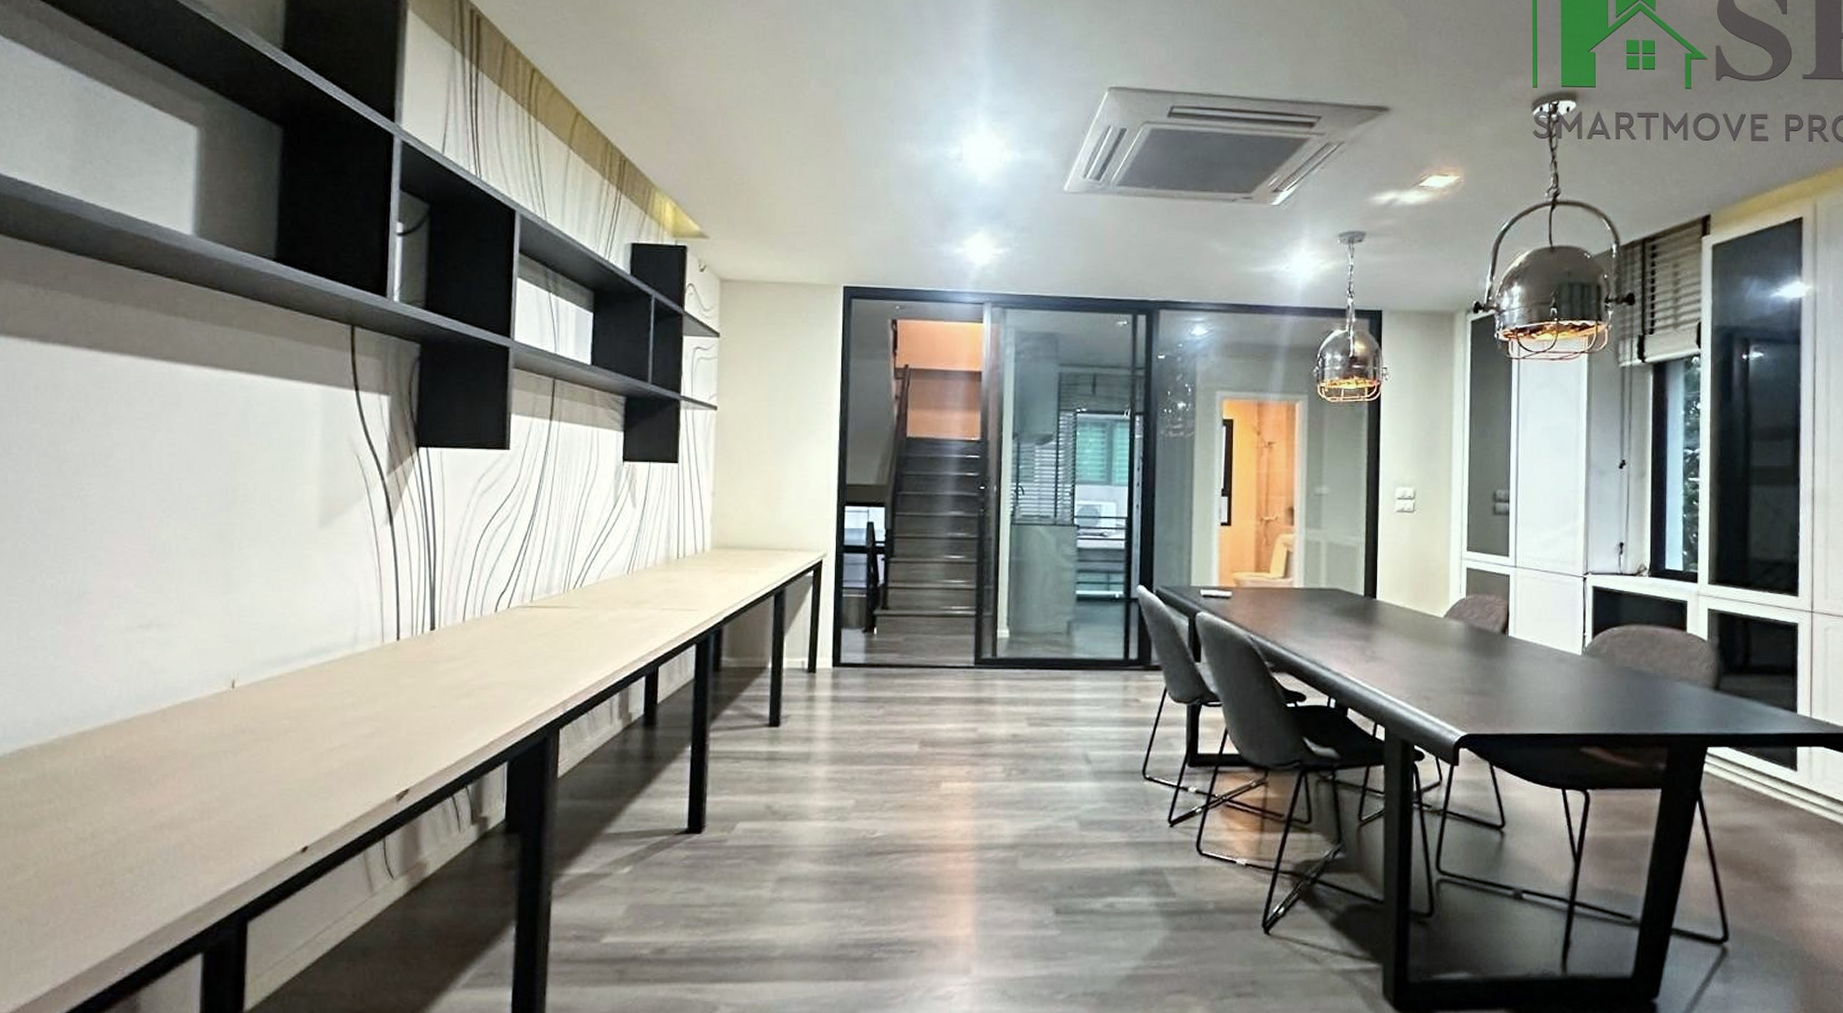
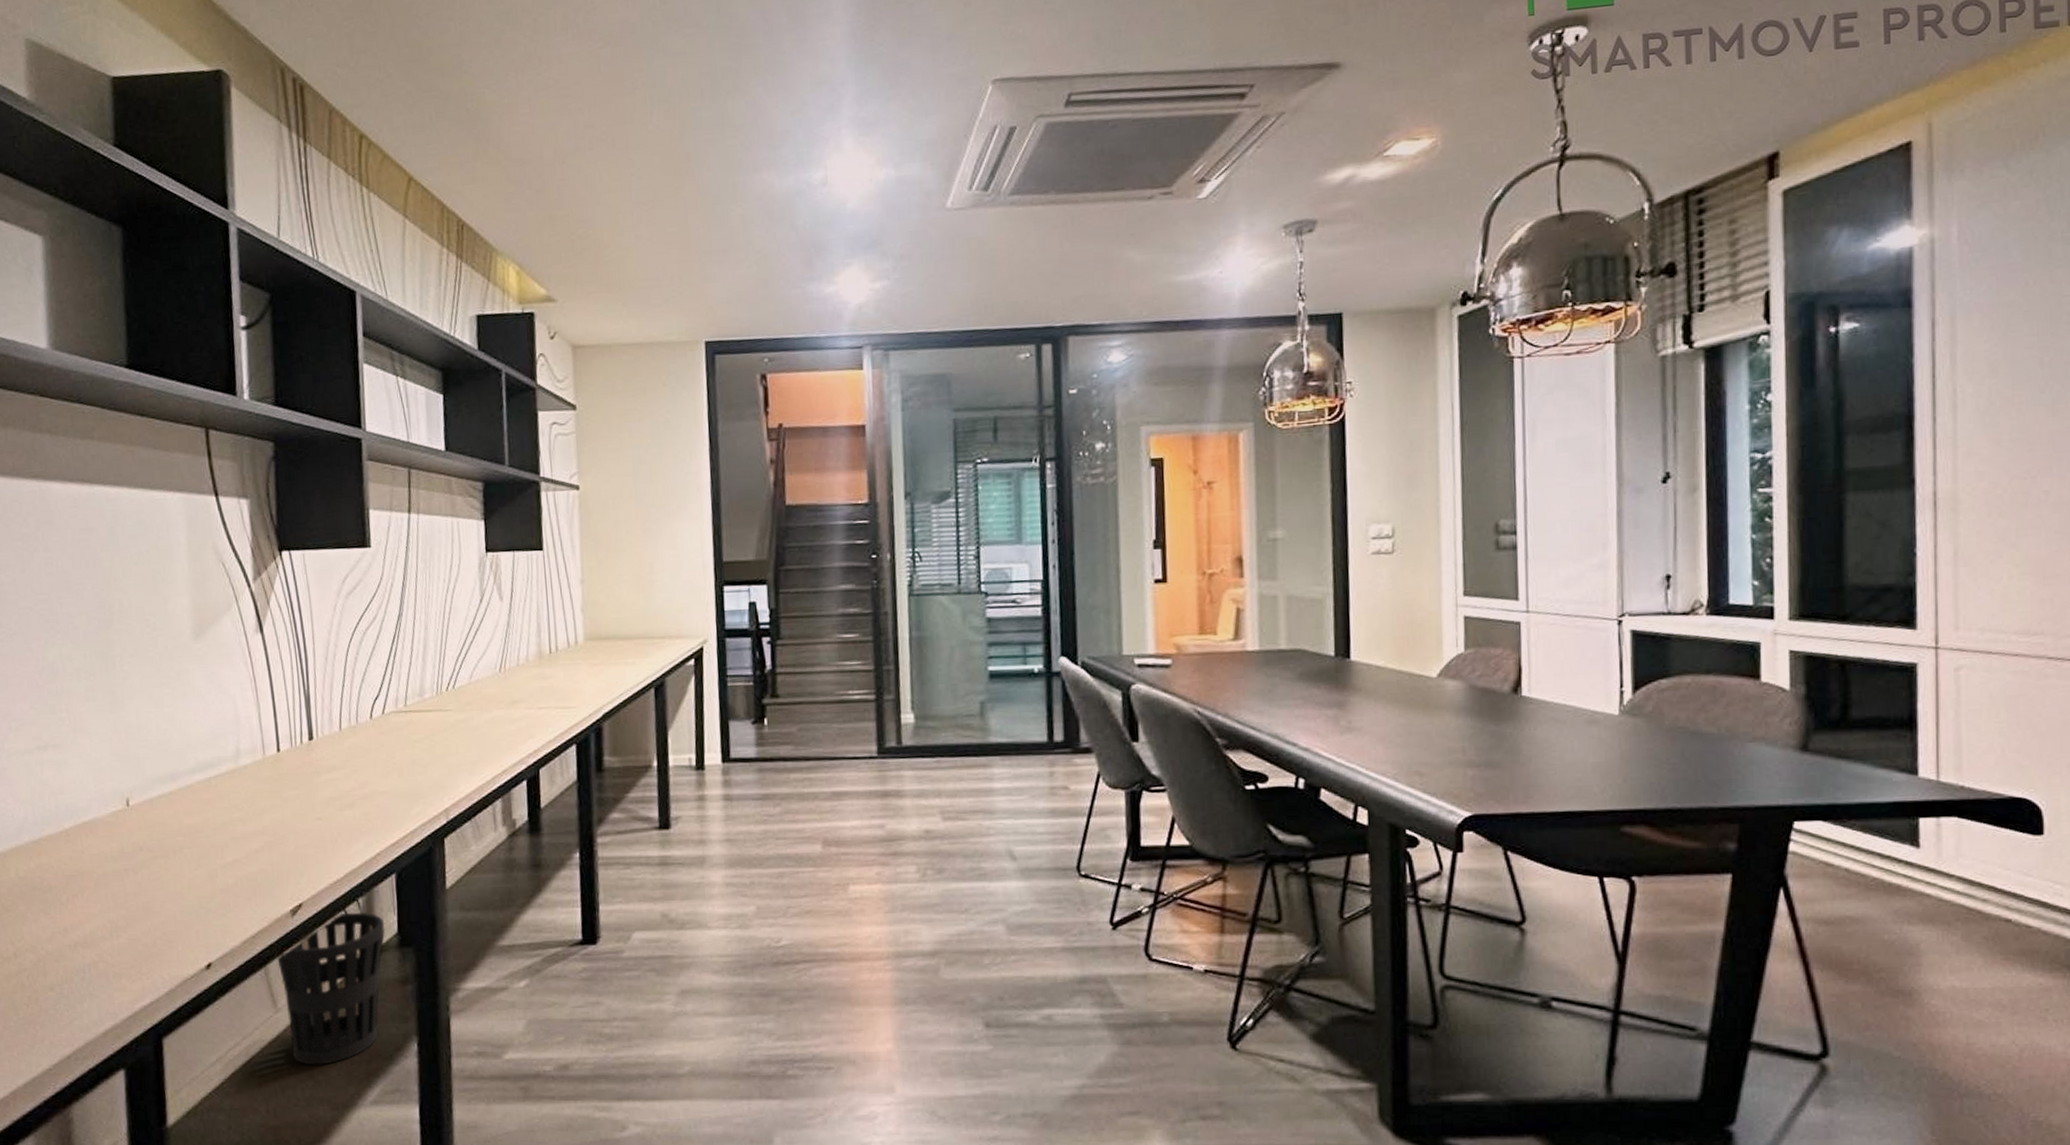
wastebasket: none [378,798,493,949] -> present [277,912,385,1065]

